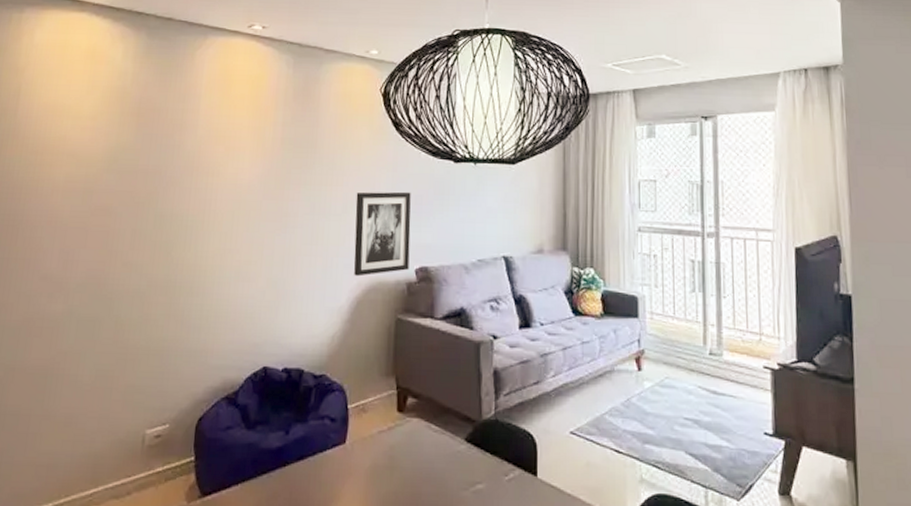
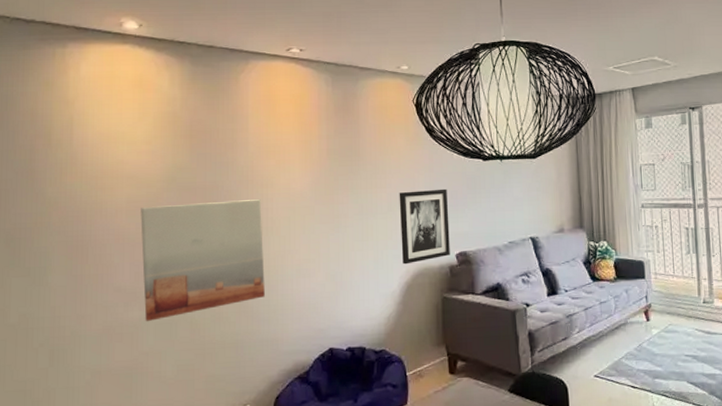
wall art: none [68,188,205,317] -> present [140,199,265,322]

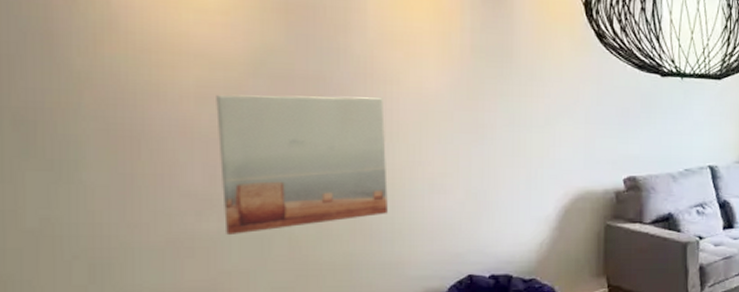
wall art: present [399,188,450,265] -> none [559,104,618,187]

